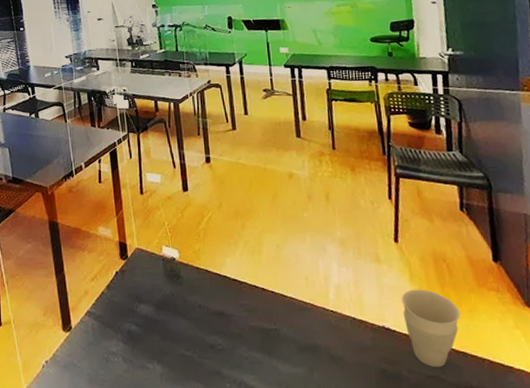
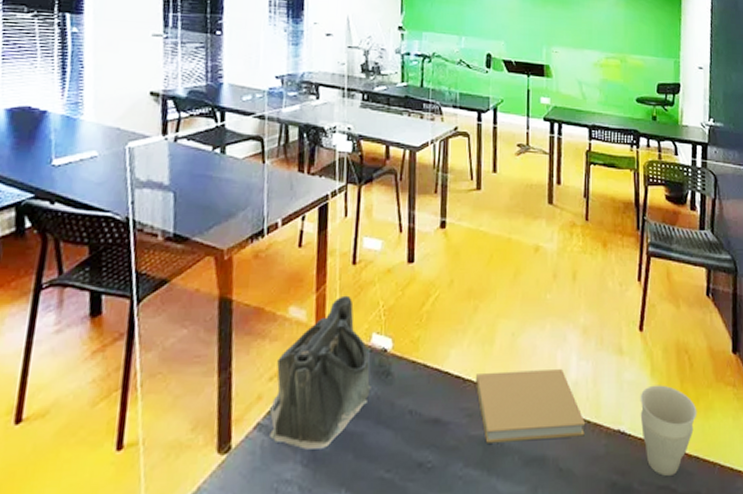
saddlebag: none [95,218,167,331] -> present [269,295,371,450]
book: none [250,275,352,332] -> present [476,369,586,443]

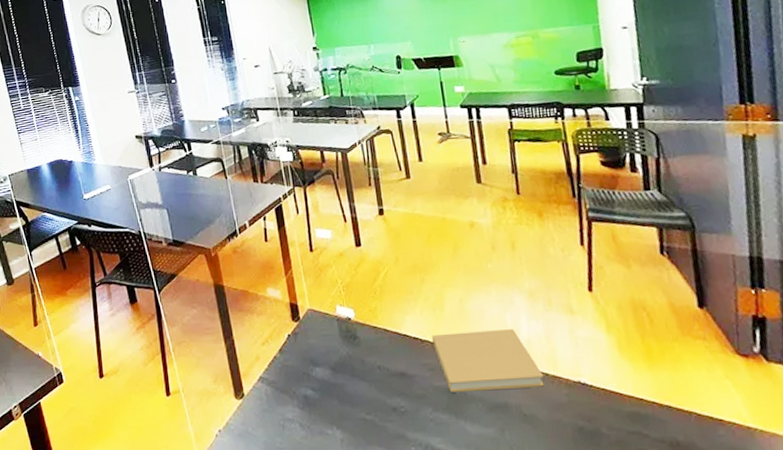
saddlebag: present [269,295,371,450] -> none [266,276,343,396]
cup: present [640,385,697,477] -> none [597,340,665,424]

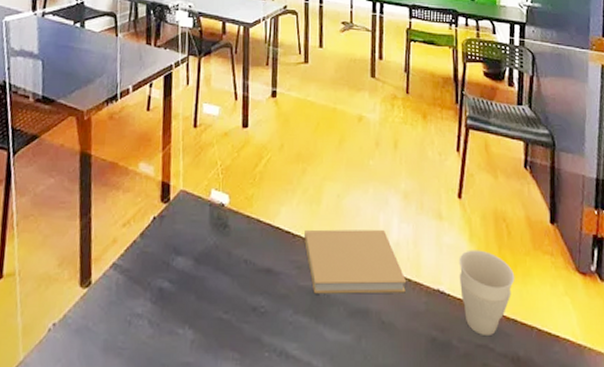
cup: none [597,340,665,424] -> present [459,250,515,337]

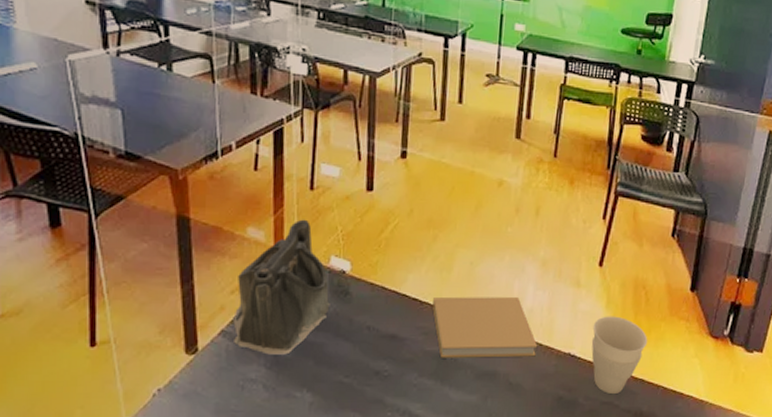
saddlebag: none [123,154,211,289] -> present [233,219,330,355]

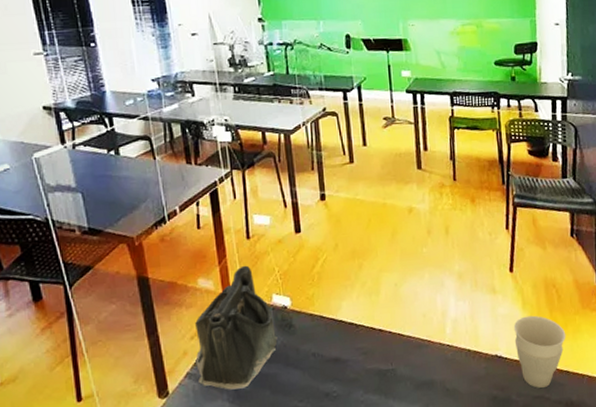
book: present [432,296,538,358] -> none [367,310,467,374]

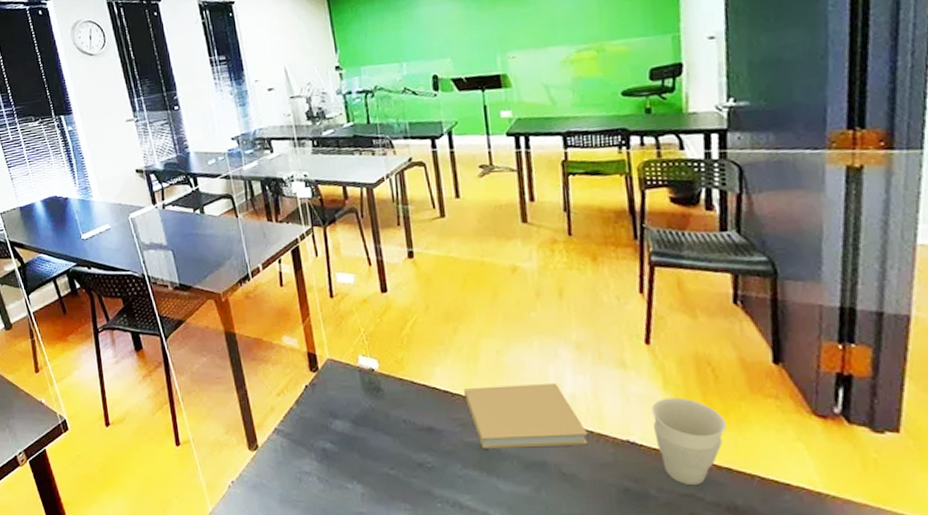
saddlebag: present [195,265,278,390] -> none [281,324,365,449]
book: none [367,310,467,374] -> present [464,384,589,449]

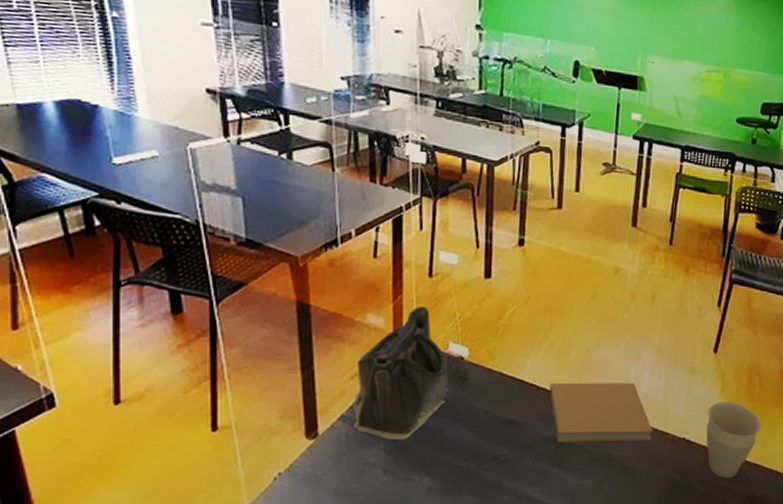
saddlebag: none [281,324,365,449] -> present [353,306,449,439]

